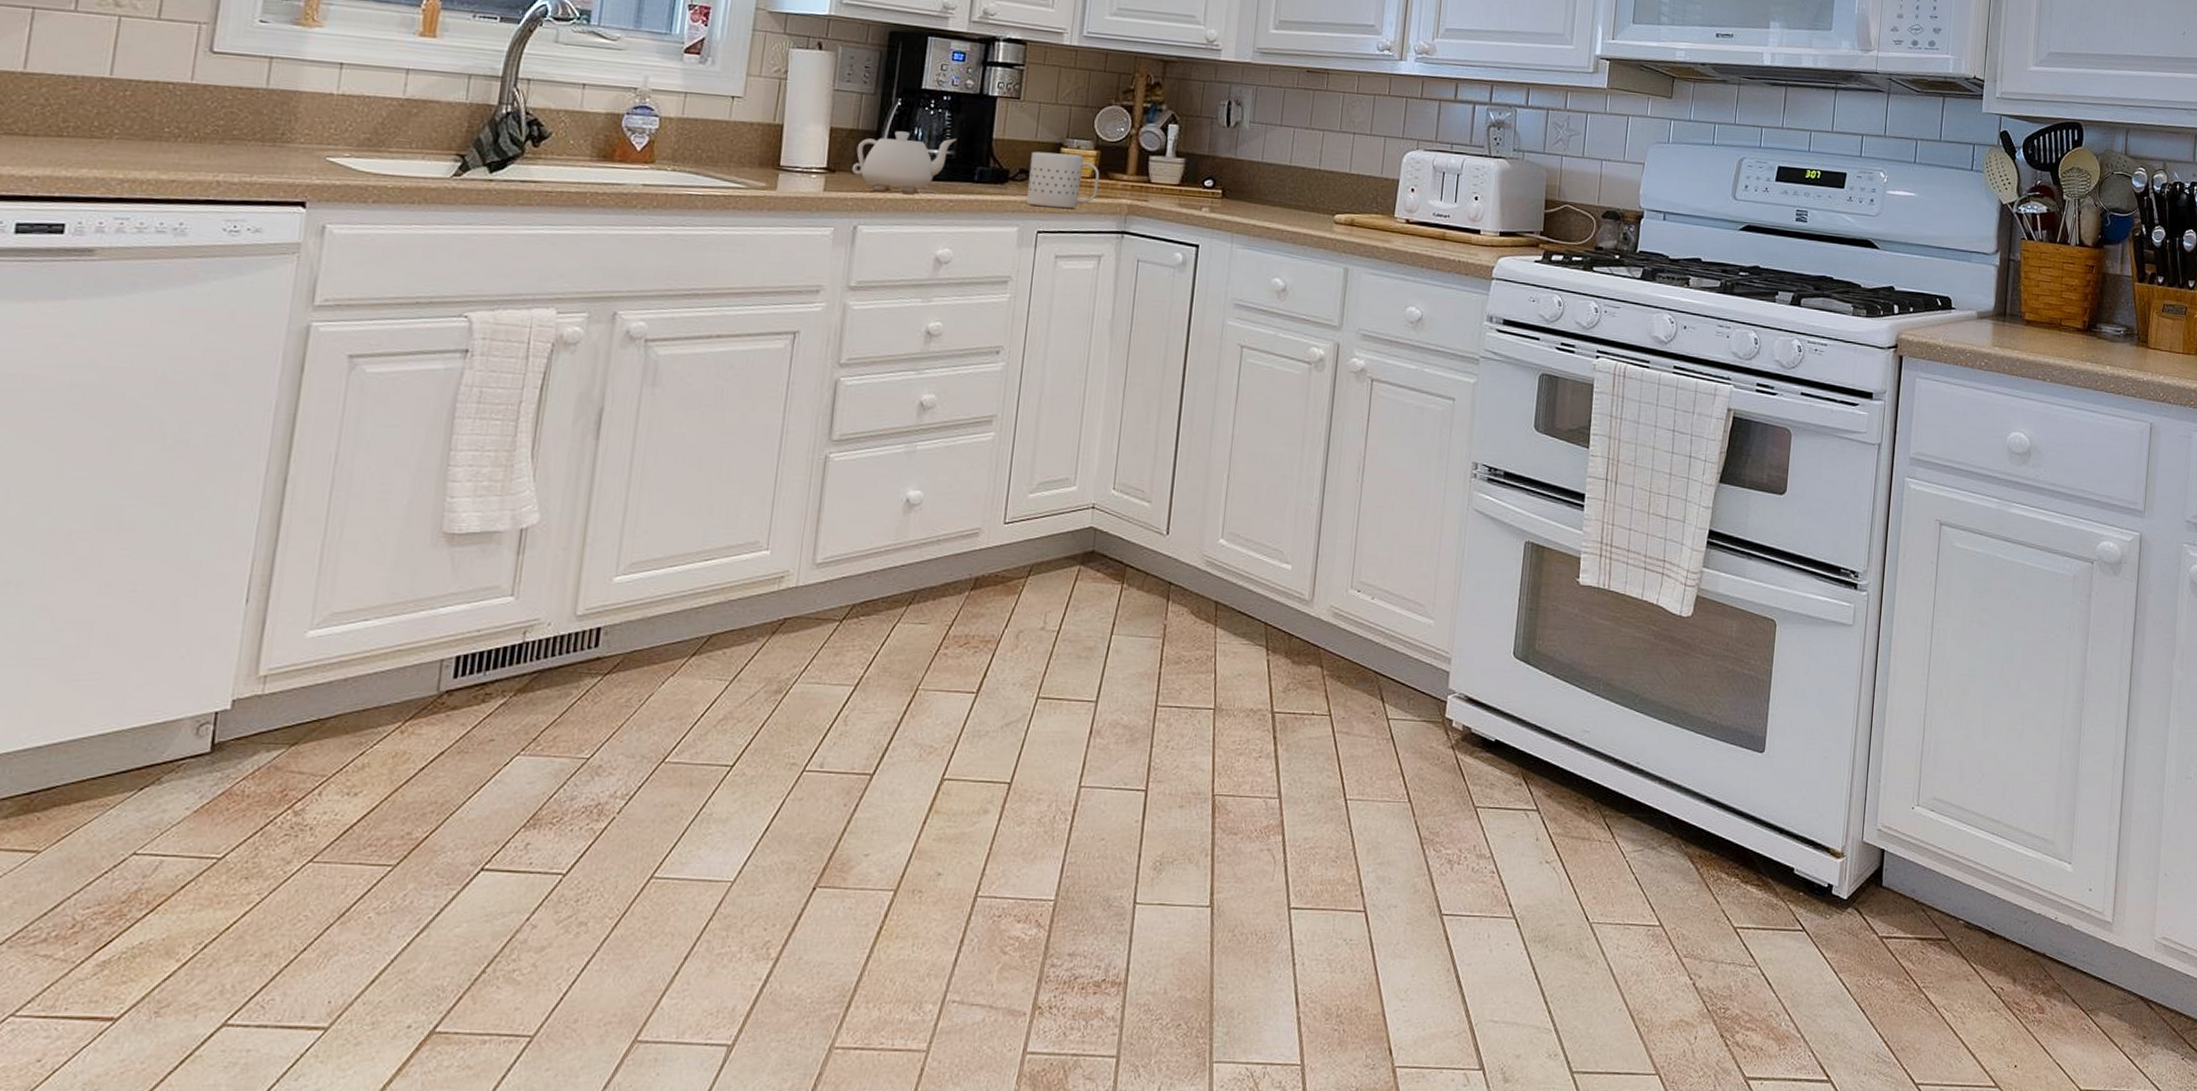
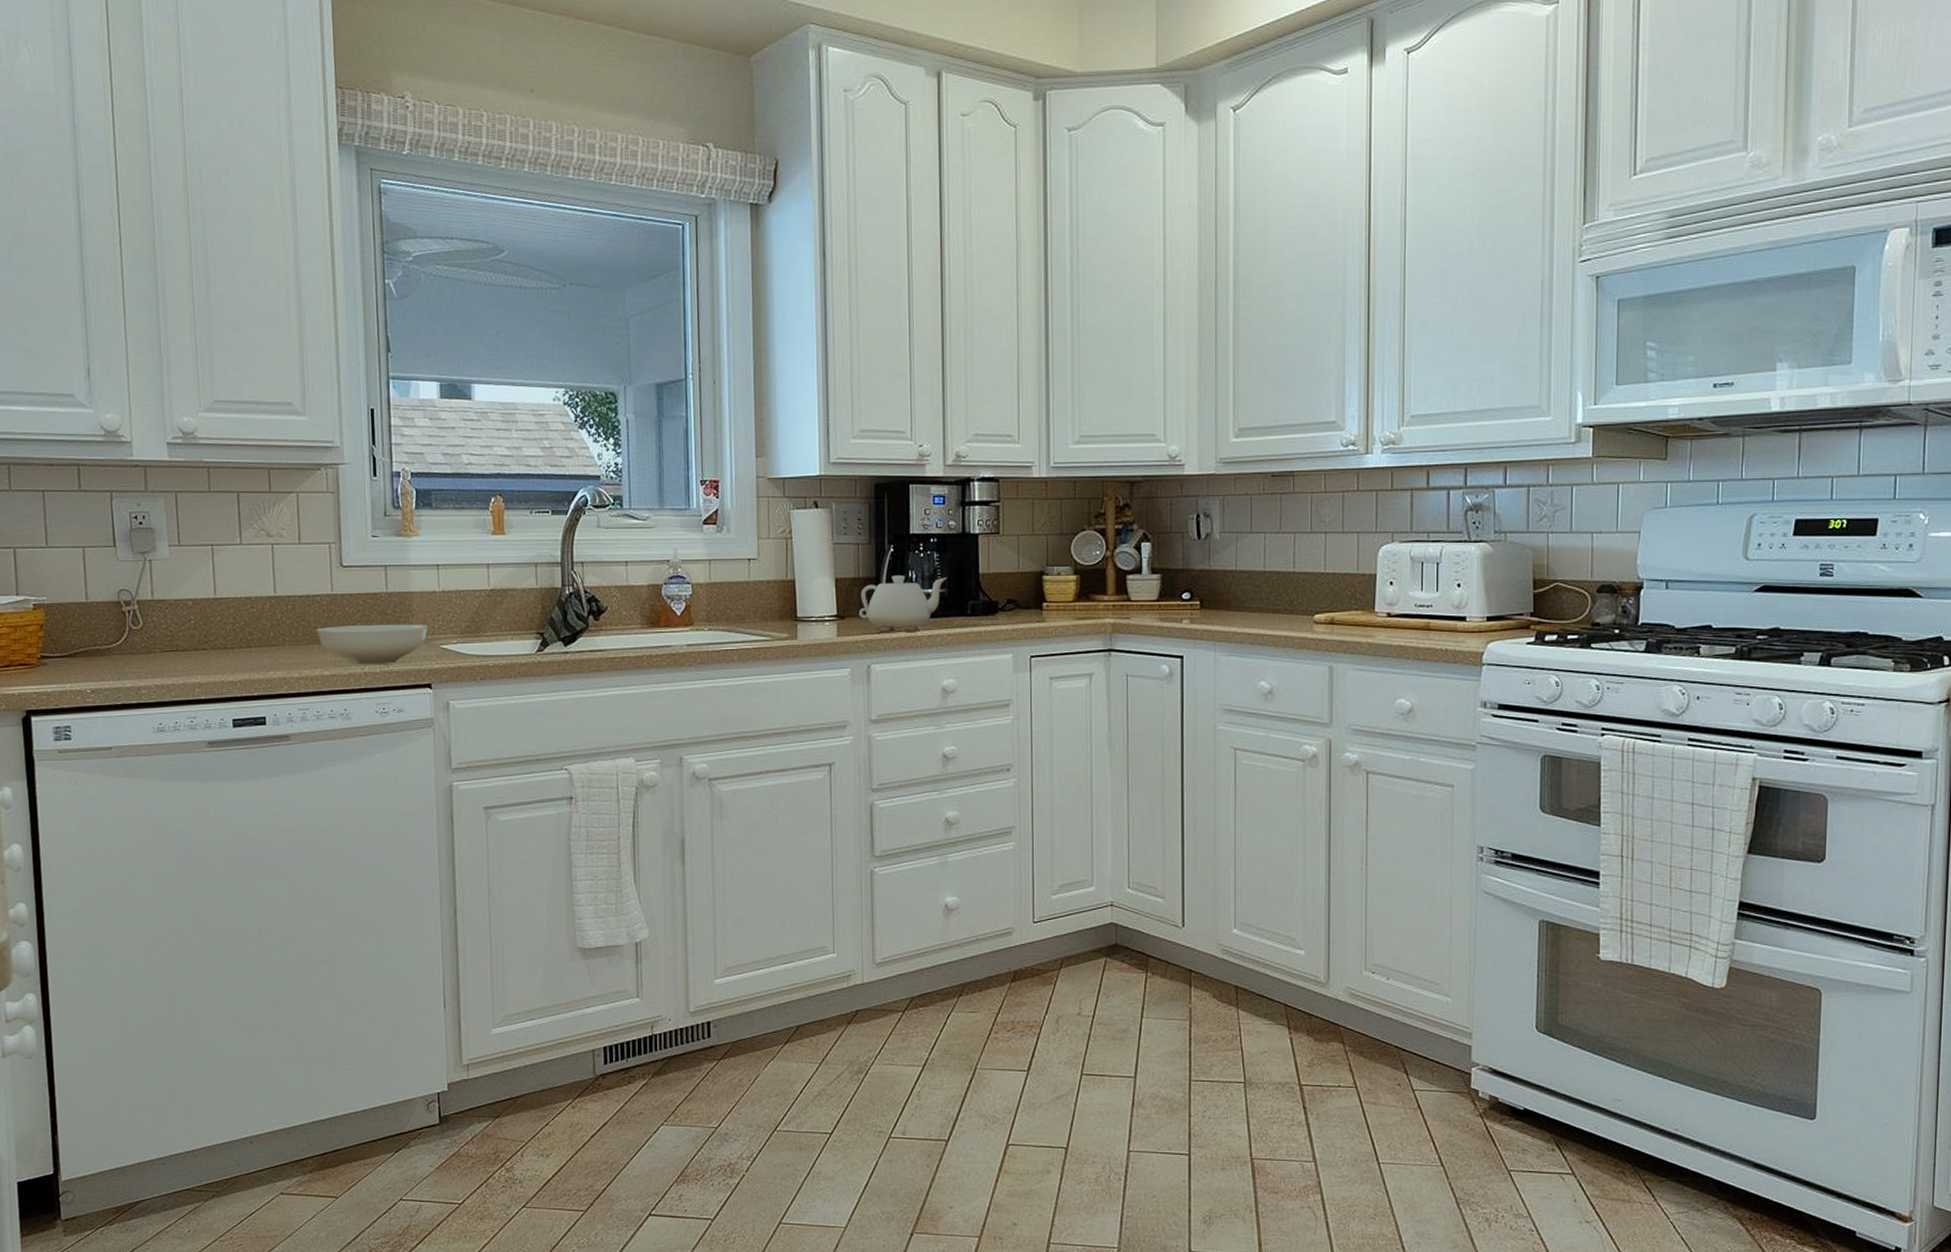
bowl: none [159,121,316,174] -> present [316,624,429,665]
mug: present [1025,151,1100,209] -> none [1015,581,1082,633]

